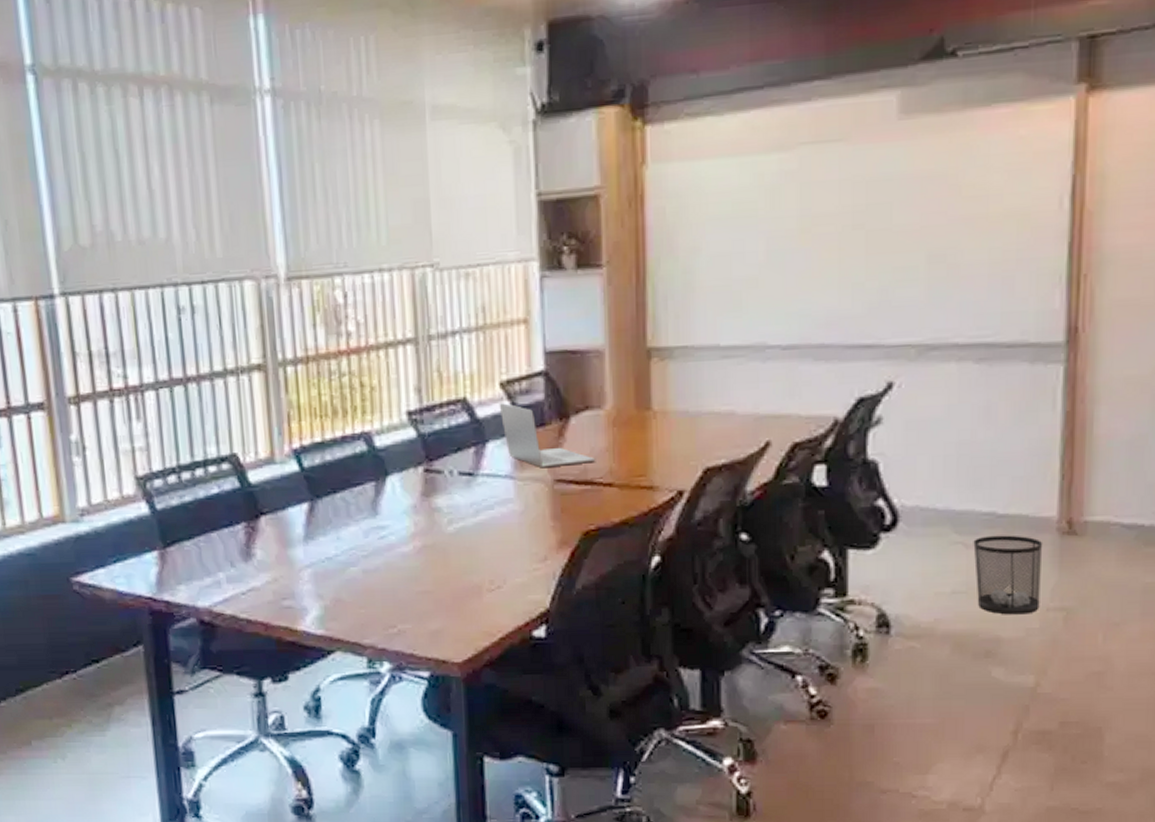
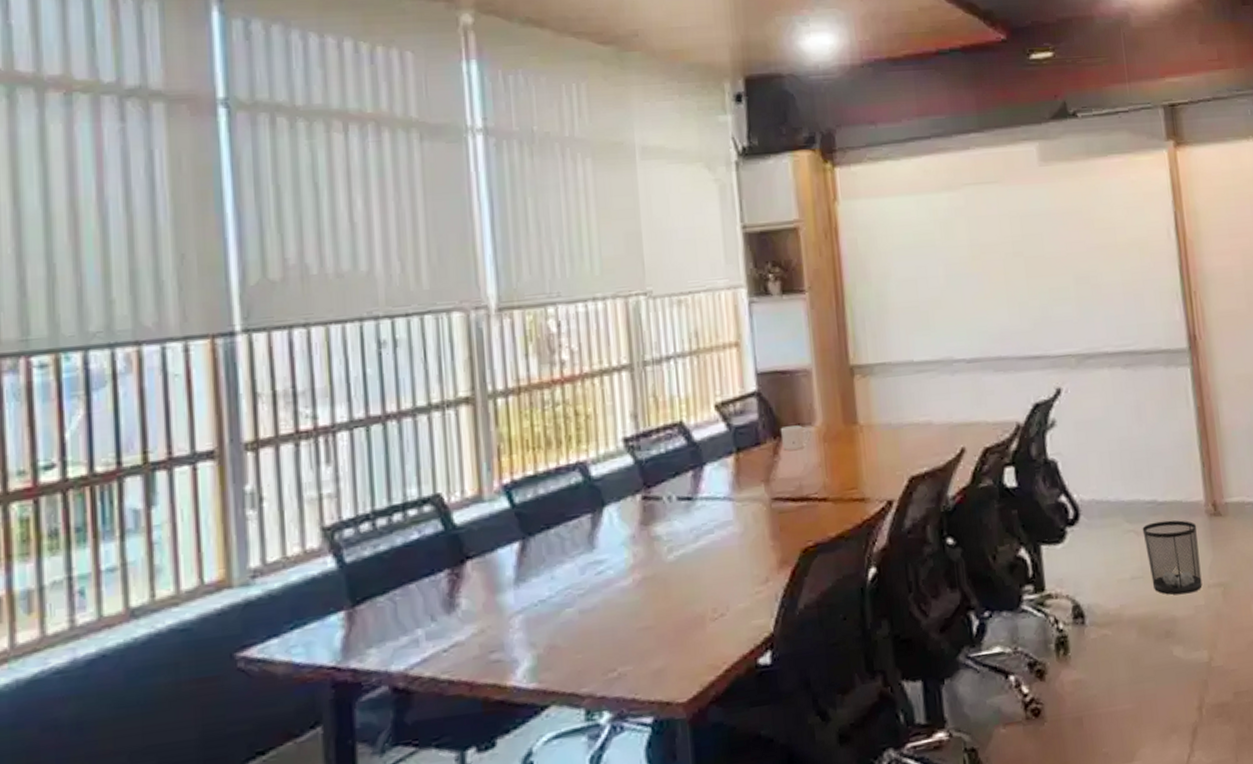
laptop: present [499,402,596,468] -> none [714,424,810,488]
mug: none [567,408,599,434] -> present [780,425,811,452]

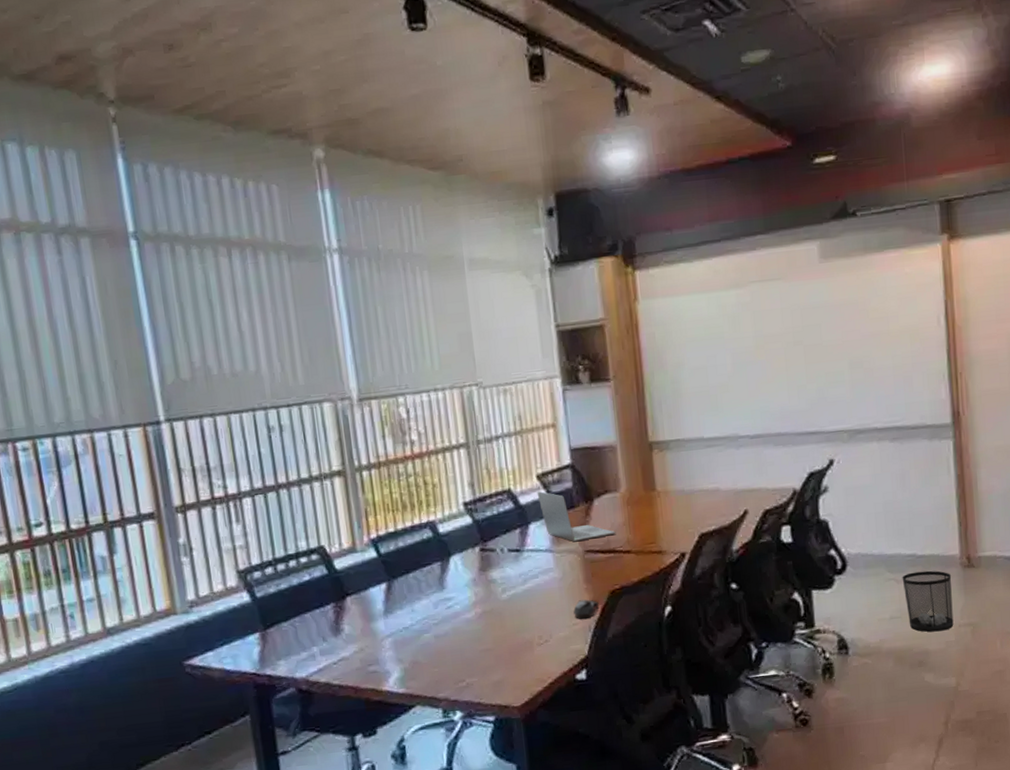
laptop: none [714,424,810,488] -> present [537,491,616,542]
computer mouse: none [757,560,789,586] -> present [573,599,600,619]
mug: present [780,425,811,452] -> none [590,491,617,513]

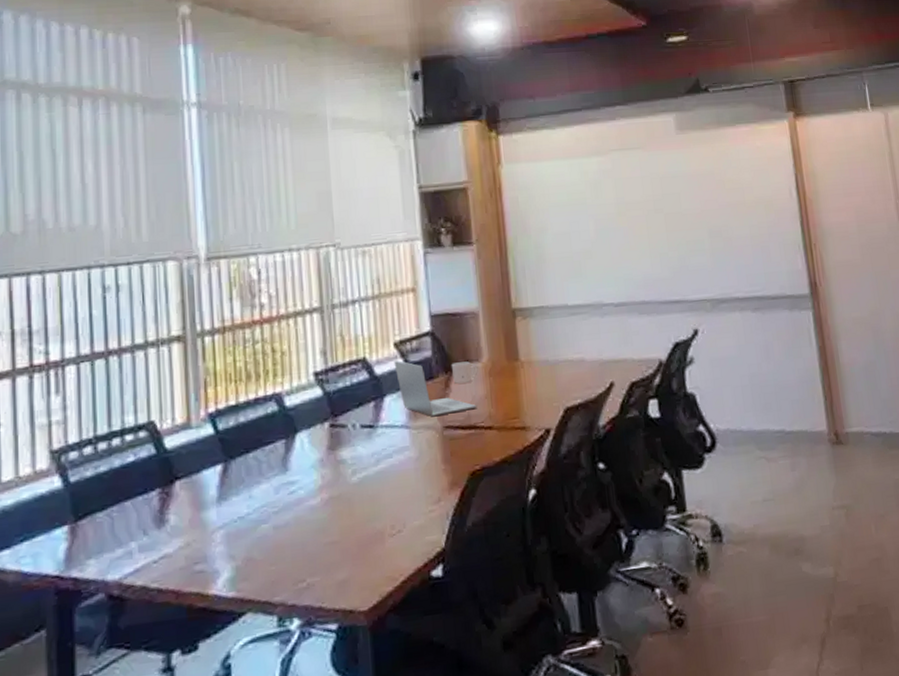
computer mouse: present [573,599,600,619] -> none [430,482,459,505]
mug: none [590,491,617,513] -> present [451,361,478,385]
waste bin: present [902,570,954,632] -> none [772,448,827,516]

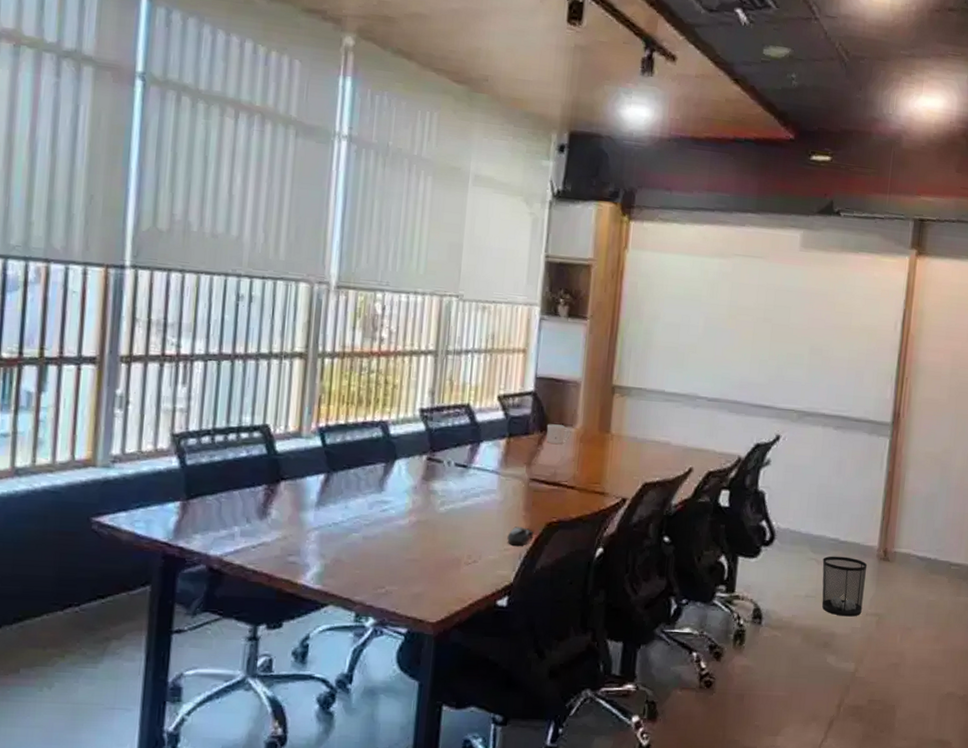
laptop: present [394,360,477,417] -> none [494,411,564,469]
computer mouse: none [430,482,459,505] -> present [507,526,534,546]
waste bin: none [772,448,827,516] -> present [821,556,868,617]

